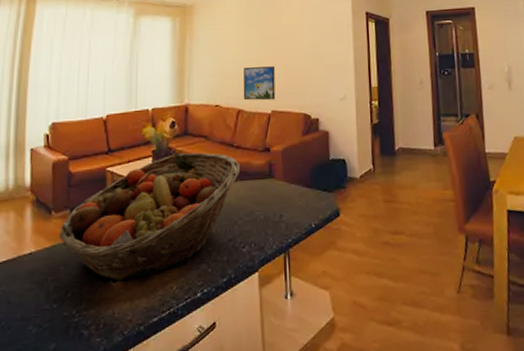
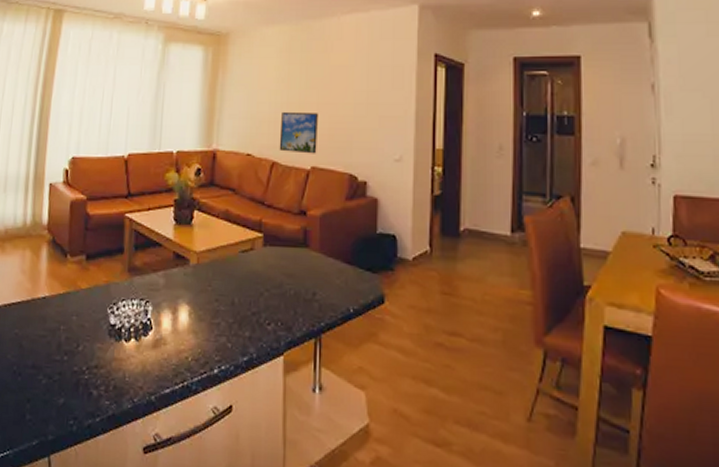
fruit basket: present [59,152,241,281] -> none [73,206,271,342]

